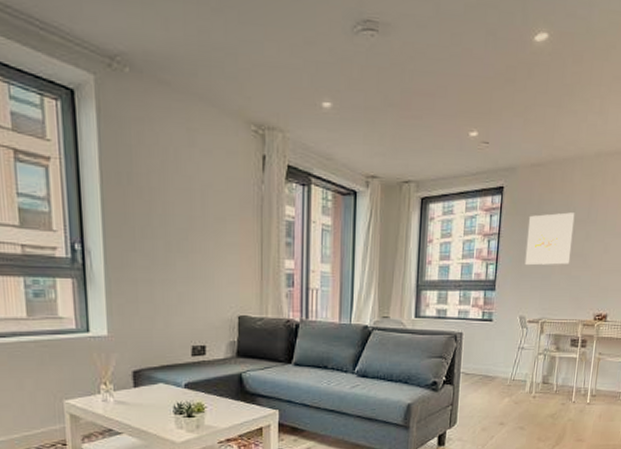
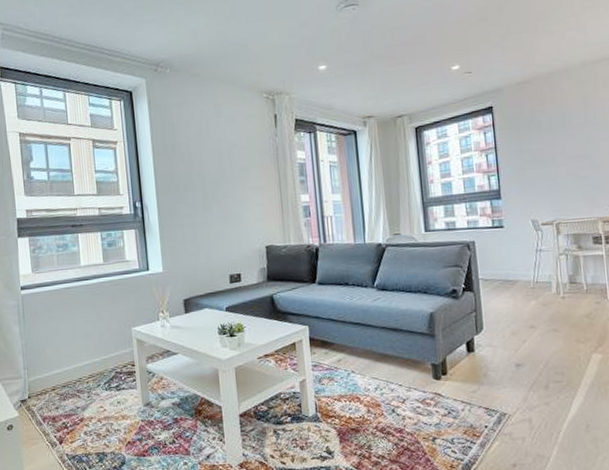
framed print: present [524,212,575,266] -> none [523,118,575,173]

